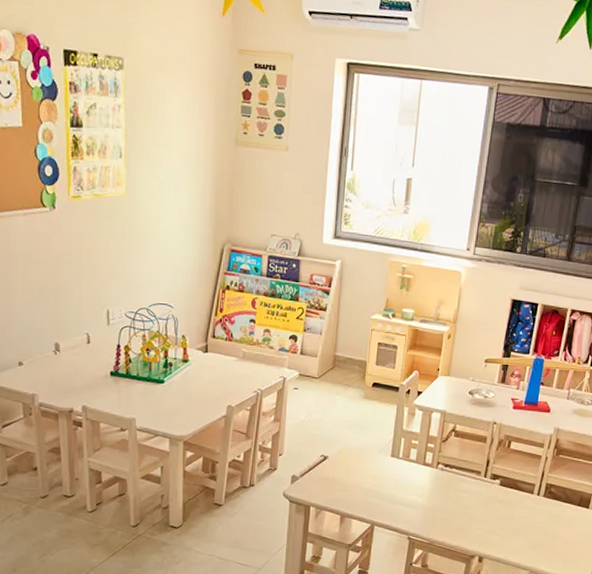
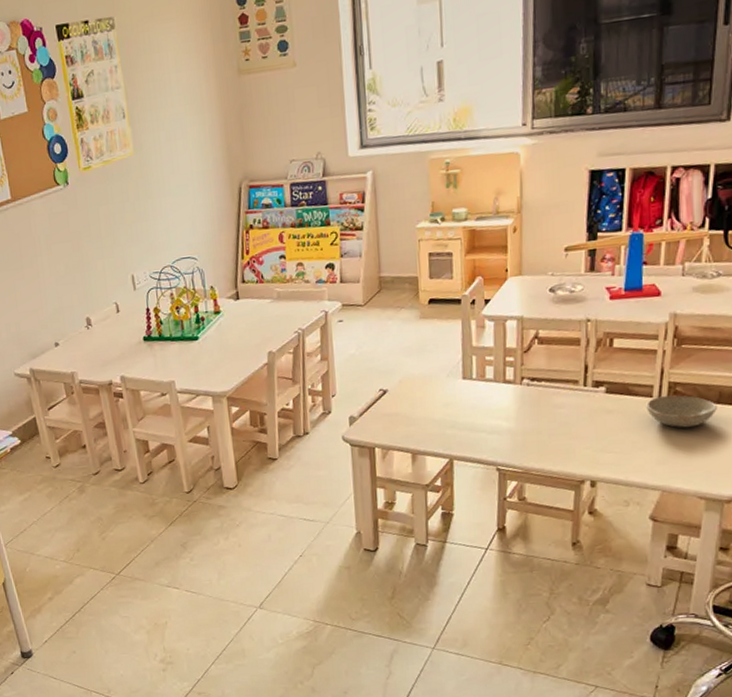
bowl: none [528,494,578,522] -> present [646,395,717,428]

